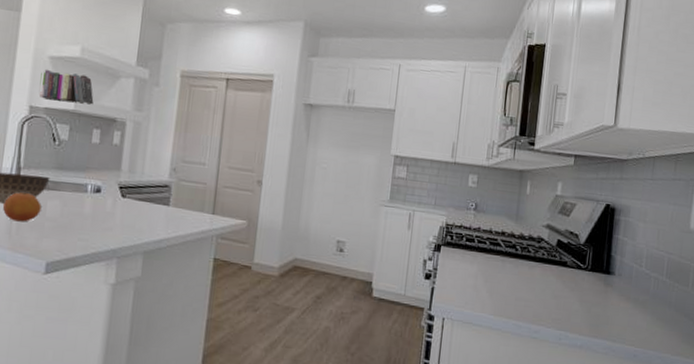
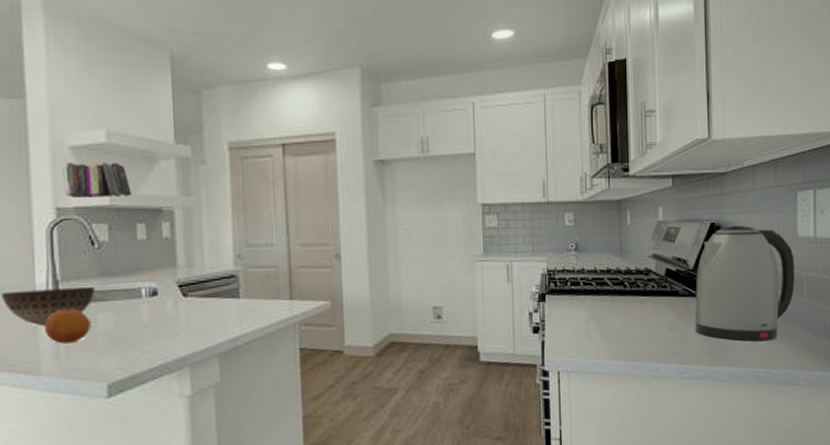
kettle: none [578,209,684,323] -> present [694,226,794,341]

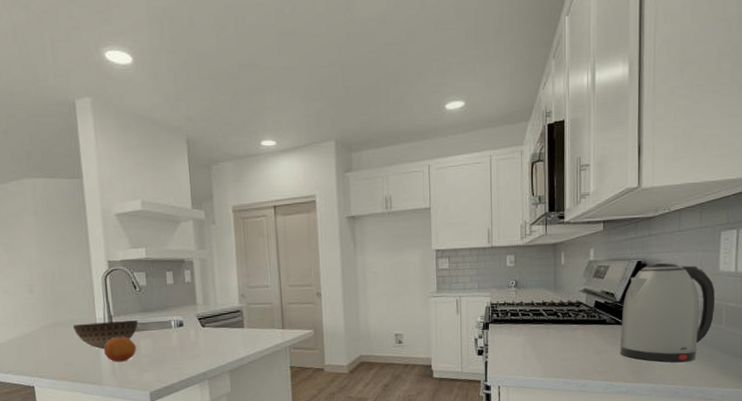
books: present [63,163,132,199] -> none [111,225,162,253]

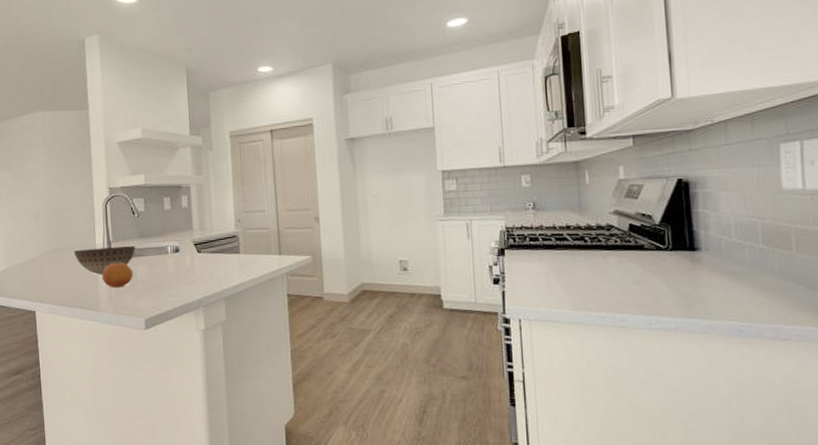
kettle: present [619,263,715,363] -> none [663,180,780,295]

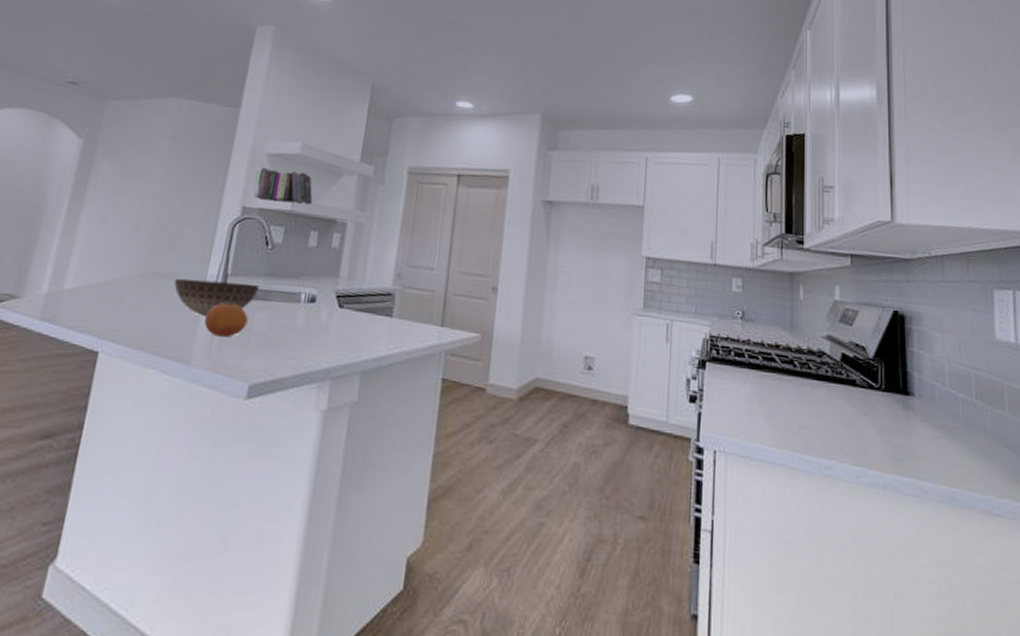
books: none [113,152,160,180] -> present [253,168,313,205]

